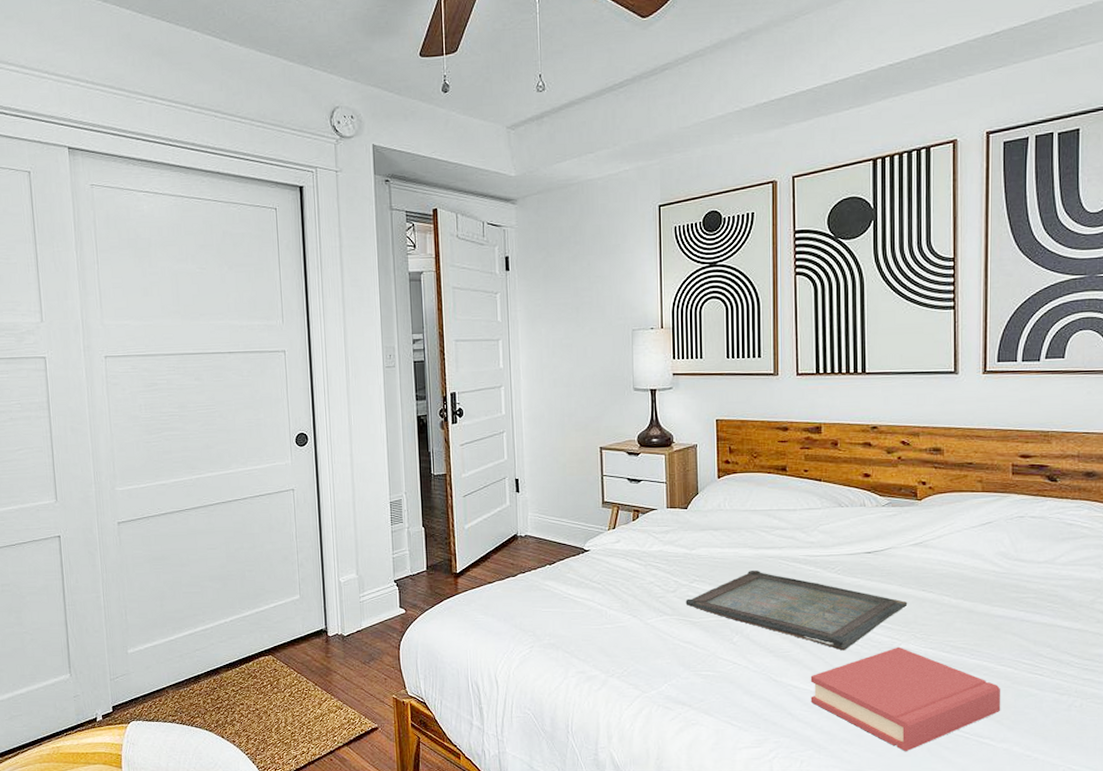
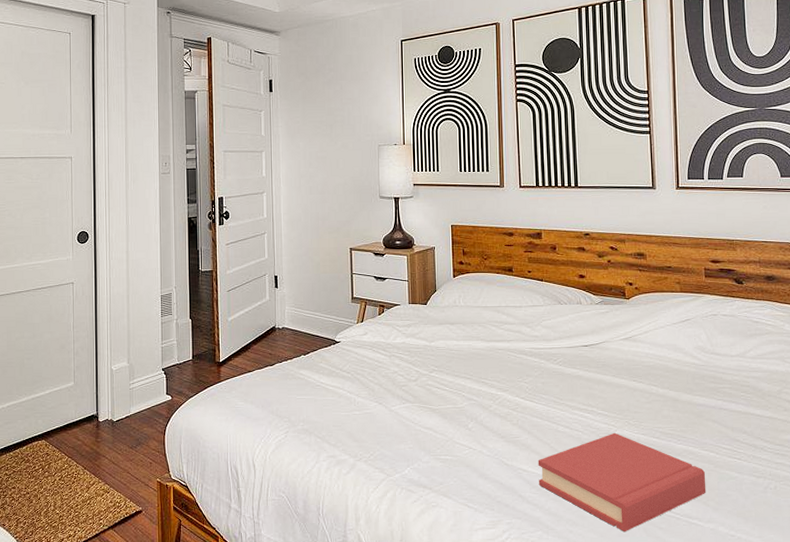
serving tray: present [685,571,908,651] -> none [426,362,621,436]

